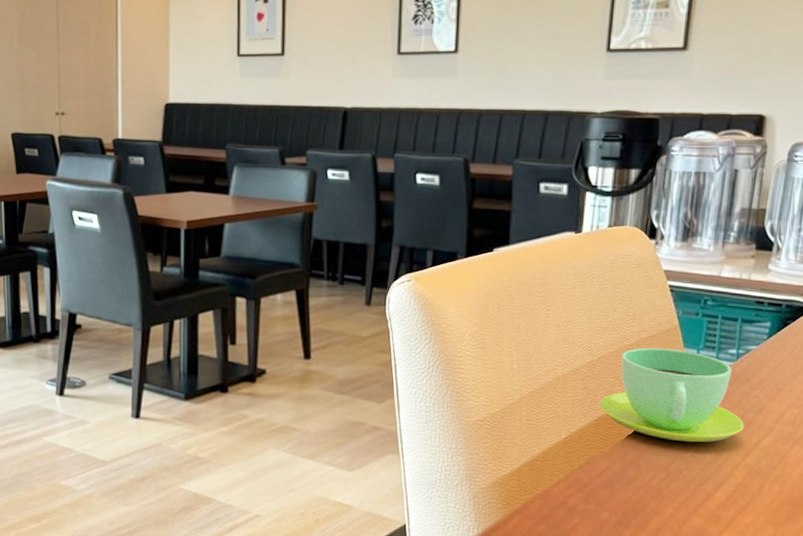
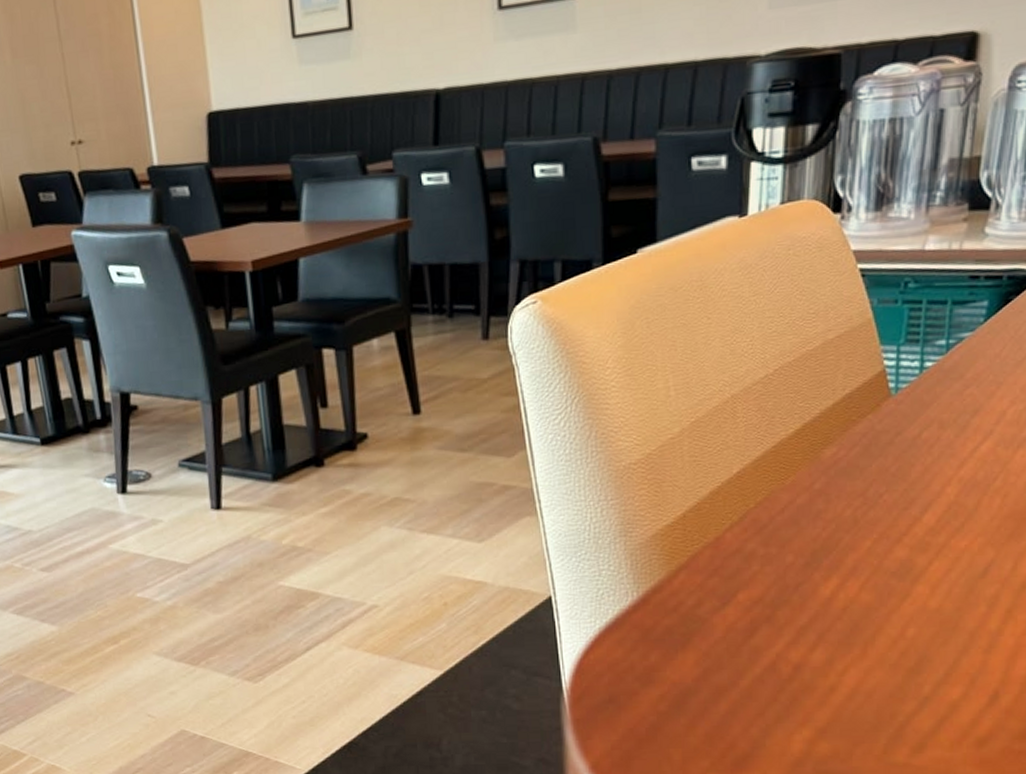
cup: present [599,347,744,442] -> none [777,348,957,460]

